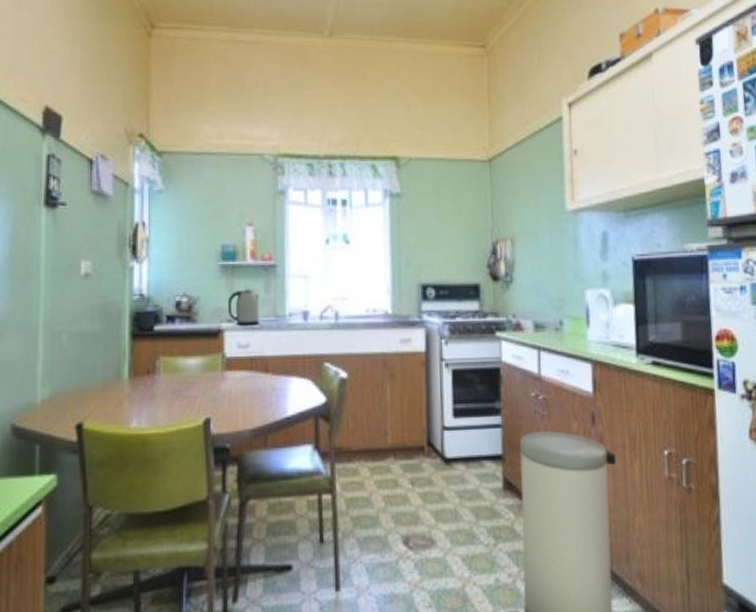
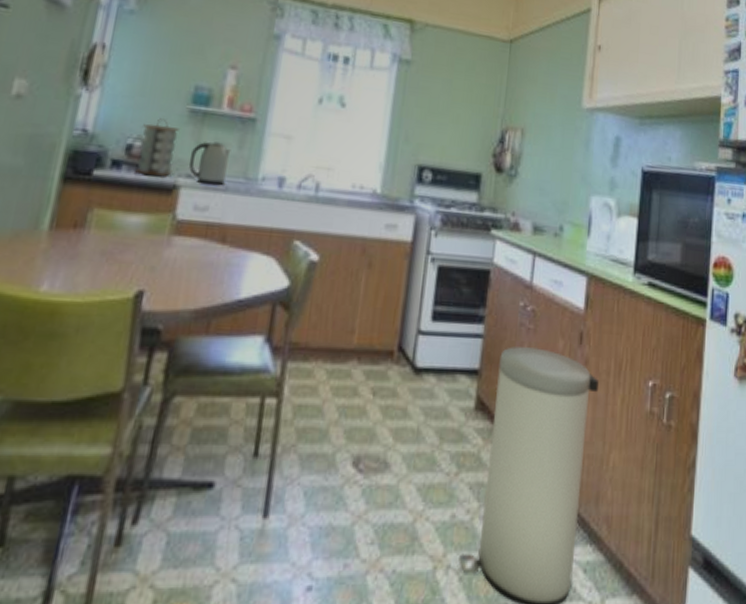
spice rack: none [185,276,216,325] -> present [134,118,179,178]

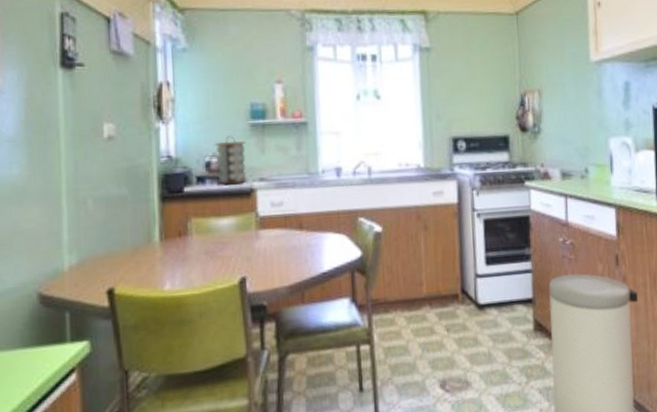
kettle: present [188,141,231,186] -> none [258,147,292,184]

